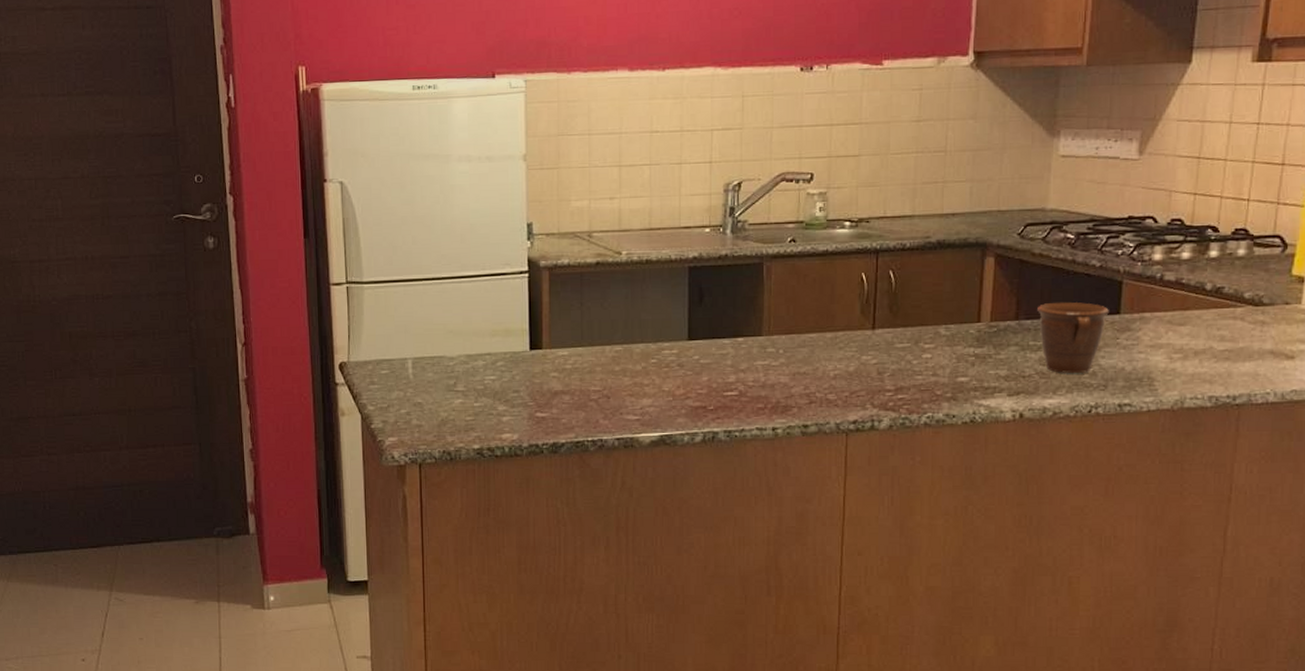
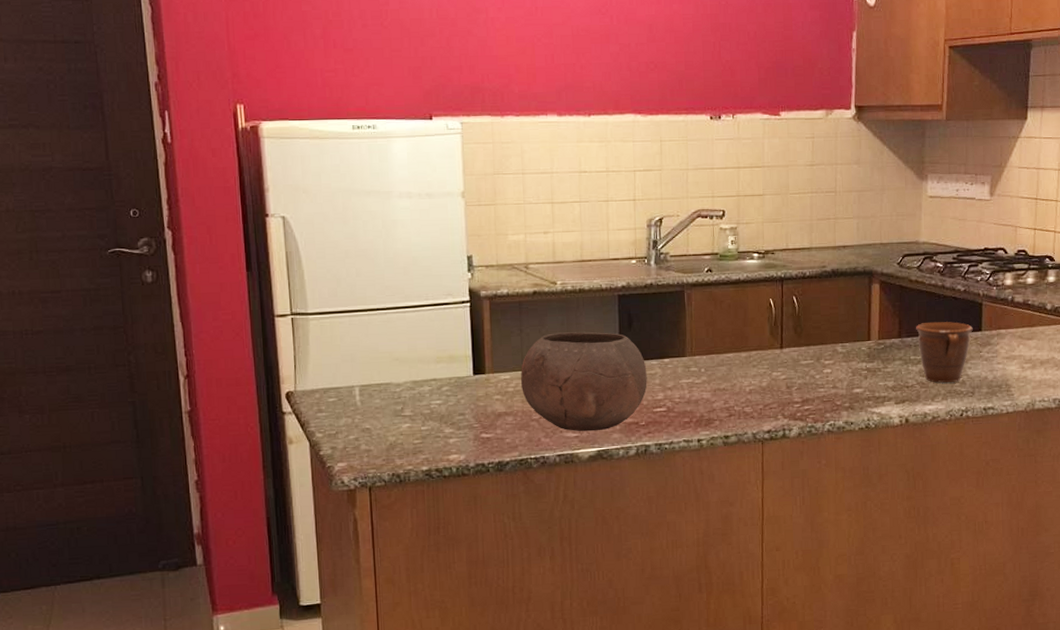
bowl: none [580,306,718,415] -> present [521,331,647,432]

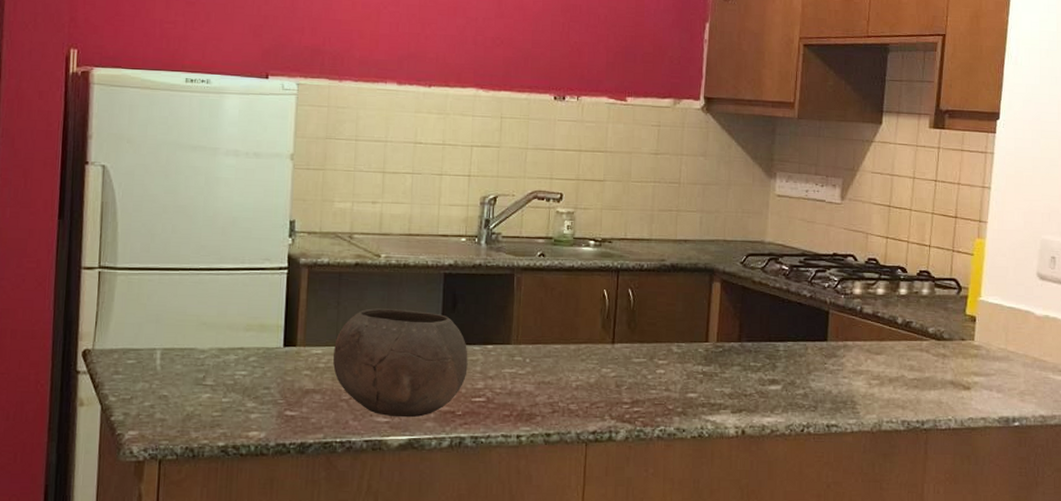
mug: present [916,322,973,383] -> none [757,328,818,394]

